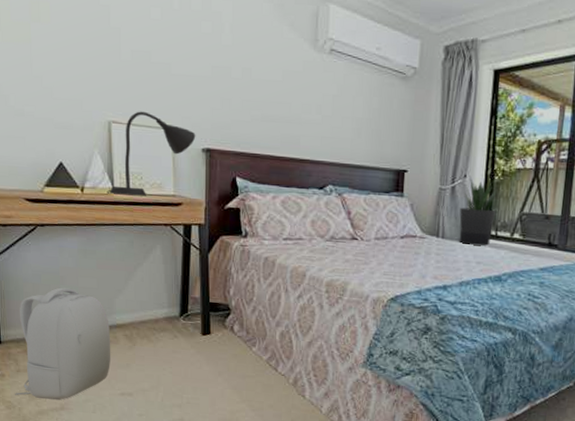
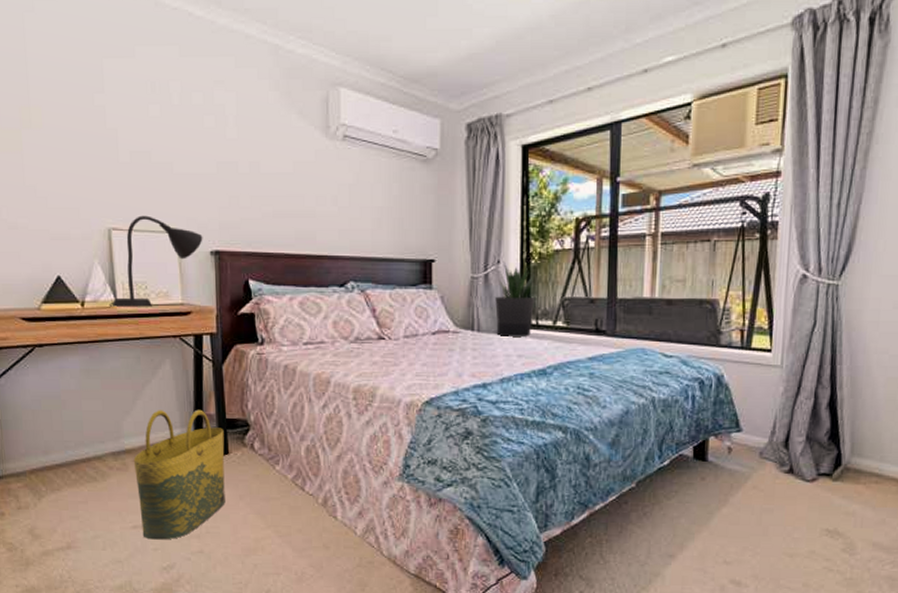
backpack: present [15,287,111,401] -> none [16,412,121,539]
tote bag: none [123,290,207,407] -> present [133,409,225,540]

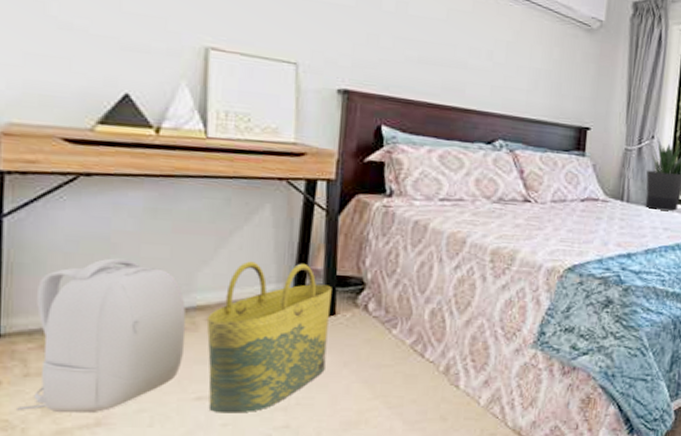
backpack: none [16,412,121,539] -> present [17,258,186,414]
desk lamp: present [109,215,203,307] -> none [195,38,330,143]

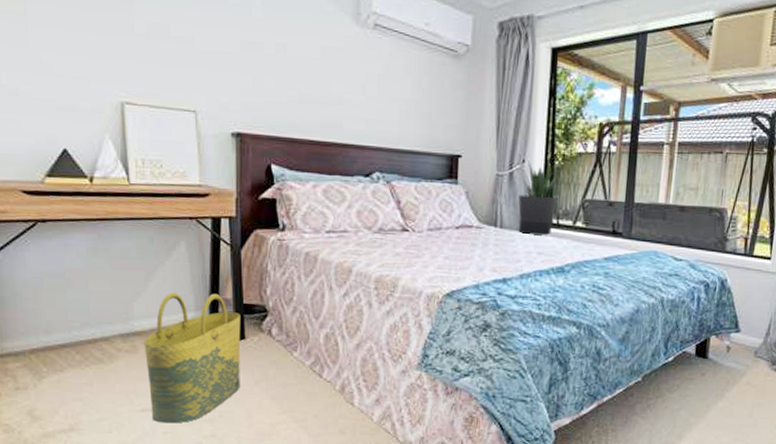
backpack: present [17,258,186,414] -> none [14,291,129,421]

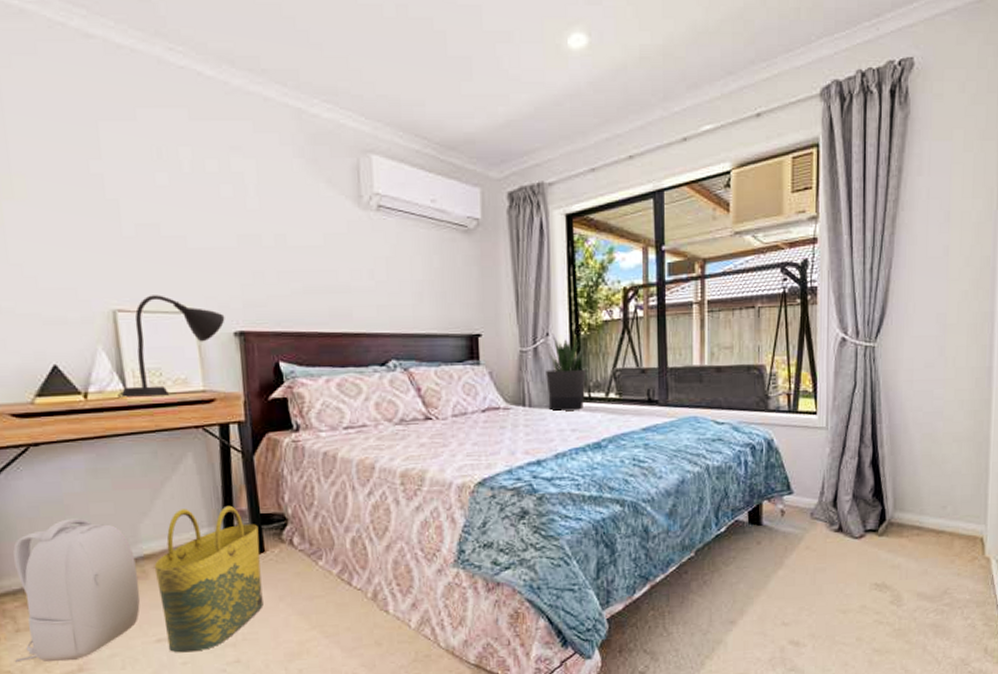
backpack: none [14,291,129,421] -> present [13,518,140,663]
desk lamp: none [120,91,224,187] -> present [117,295,225,397]

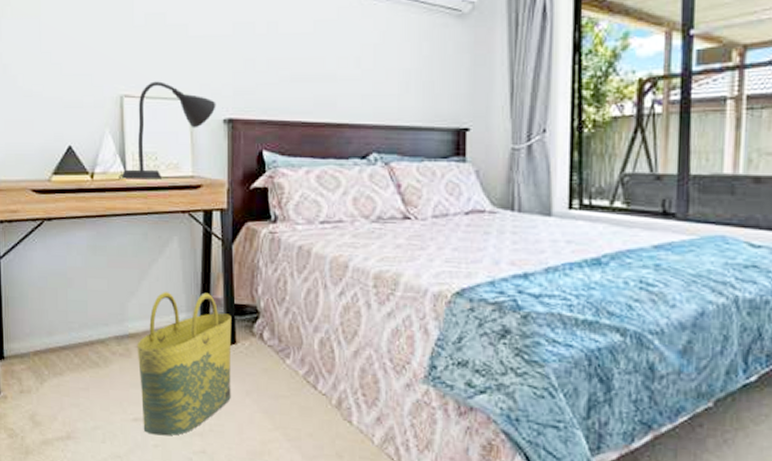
backpack: present [13,518,140,663] -> none [18,291,123,428]
planter: present [546,335,586,412] -> none [540,132,588,220]

